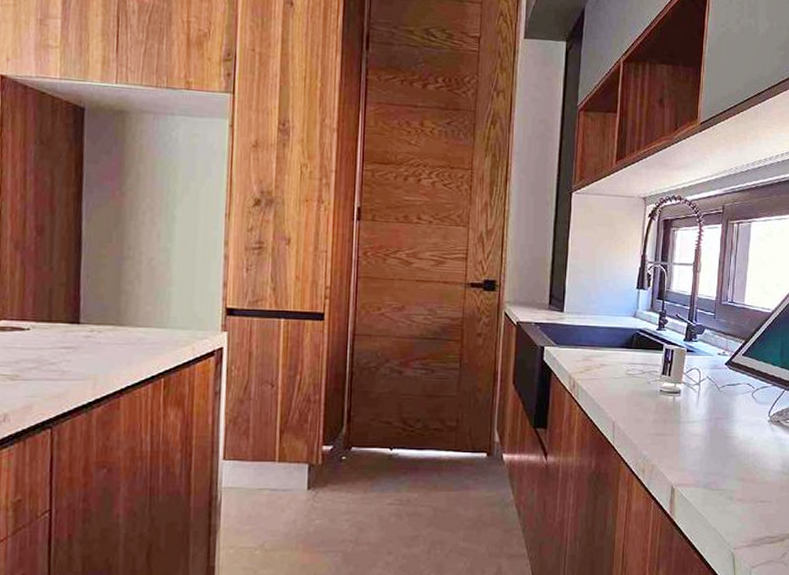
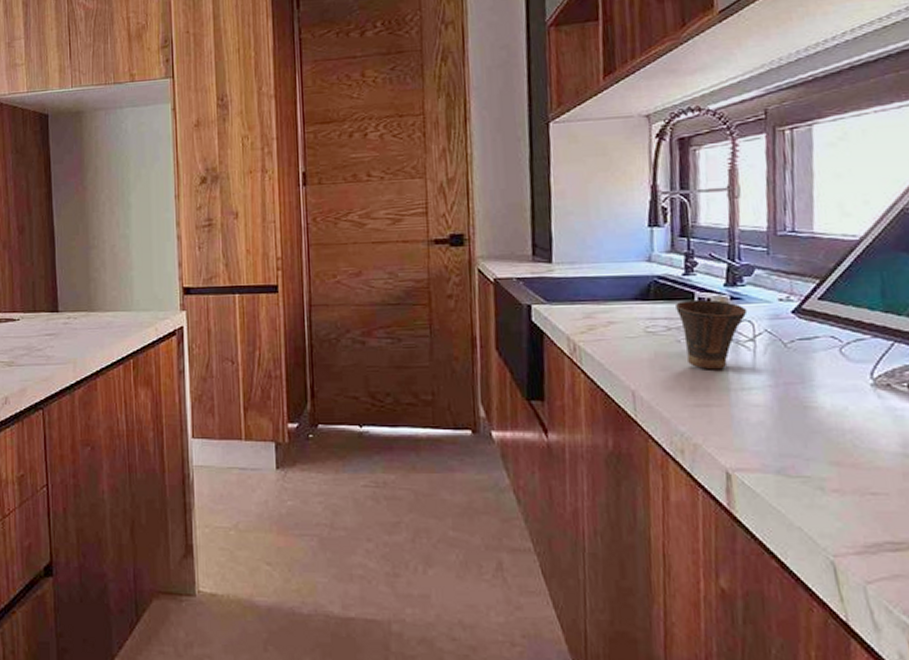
cup: none [650,350,697,407] -> present [676,299,748,370]

